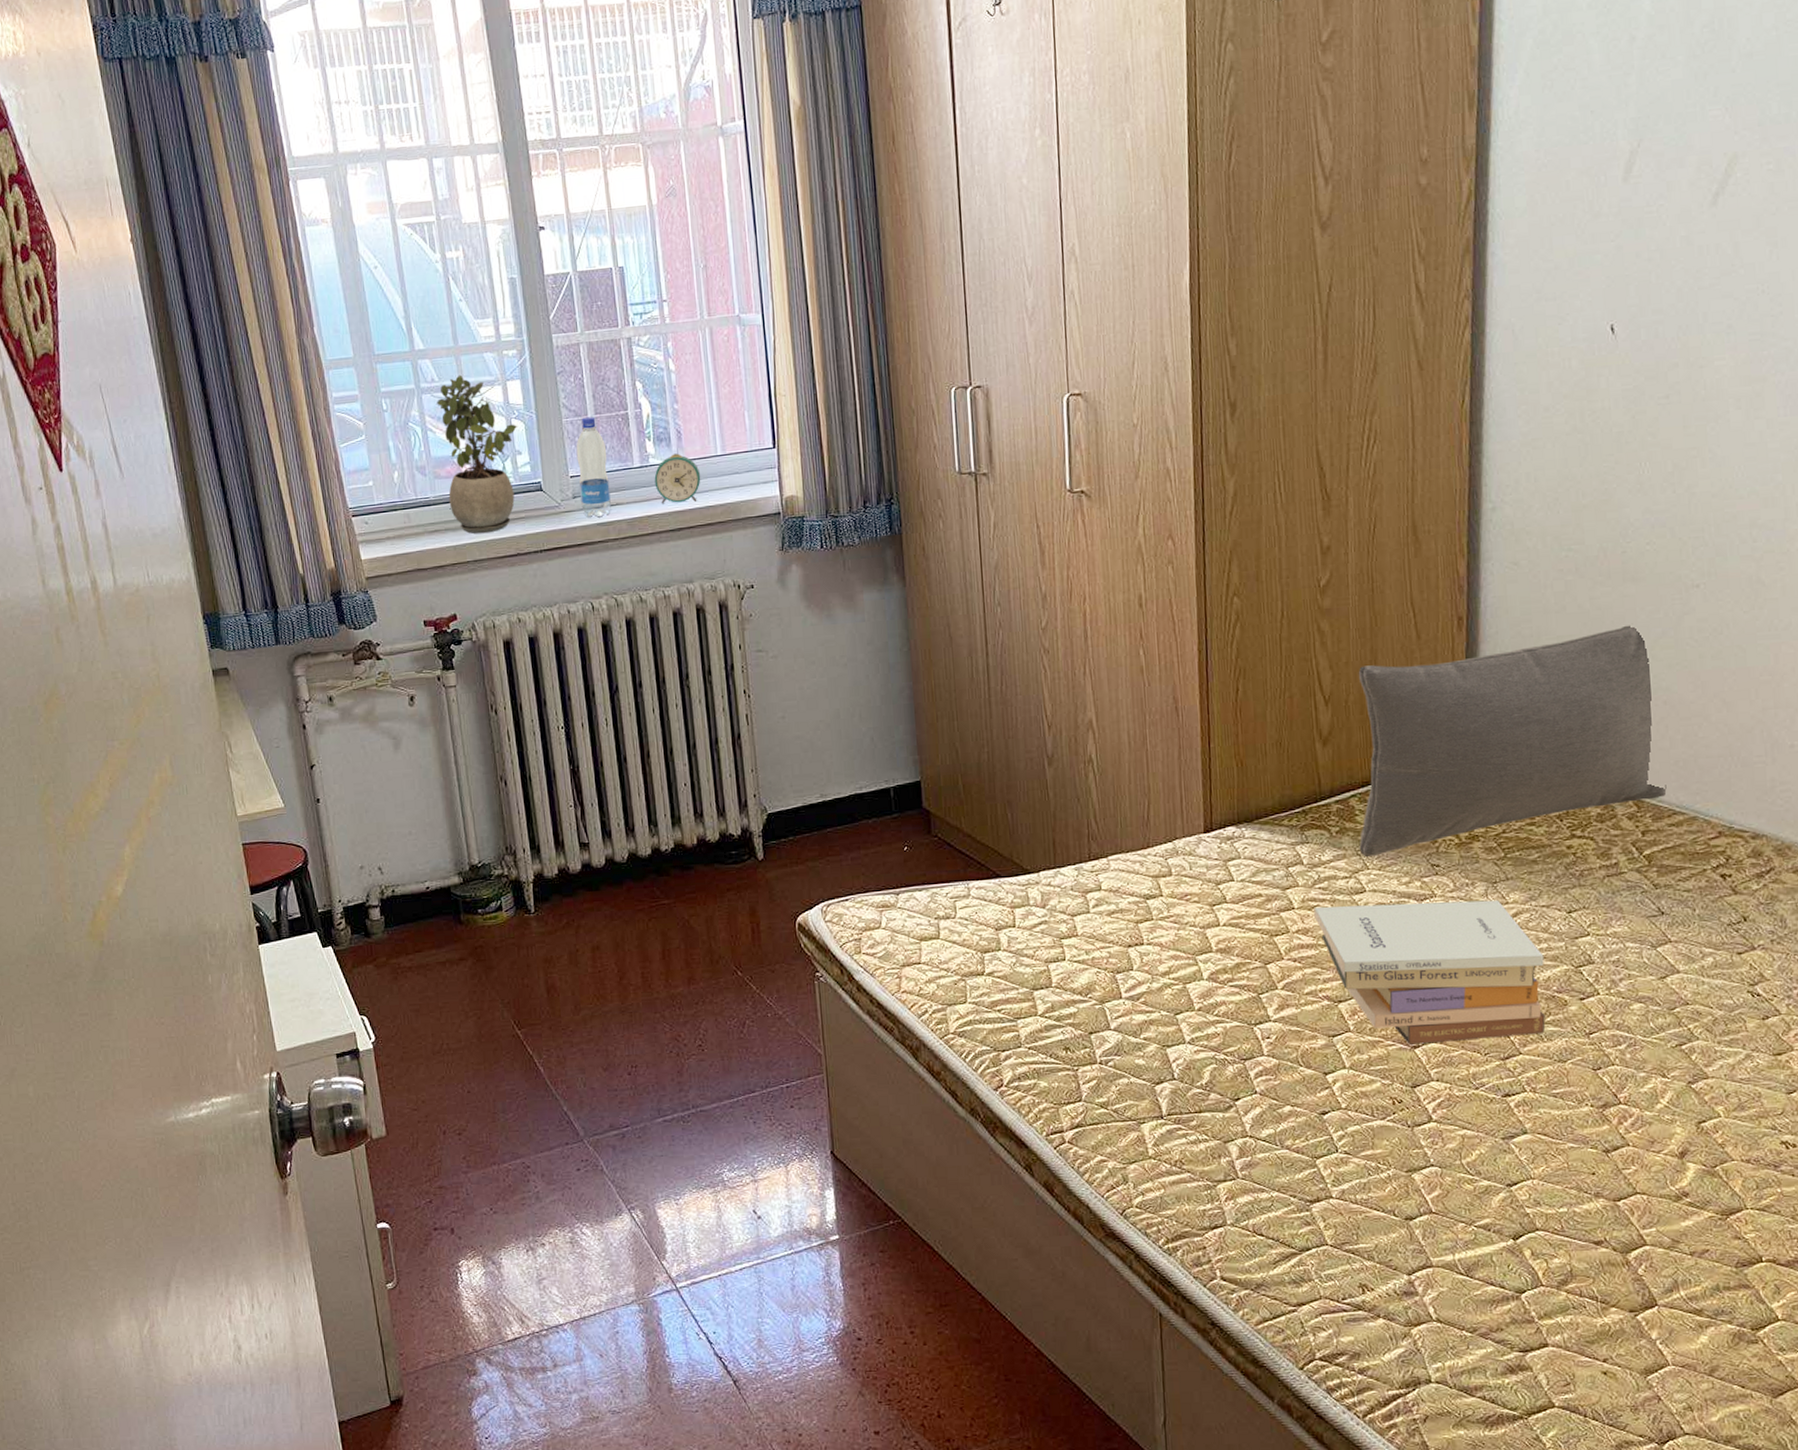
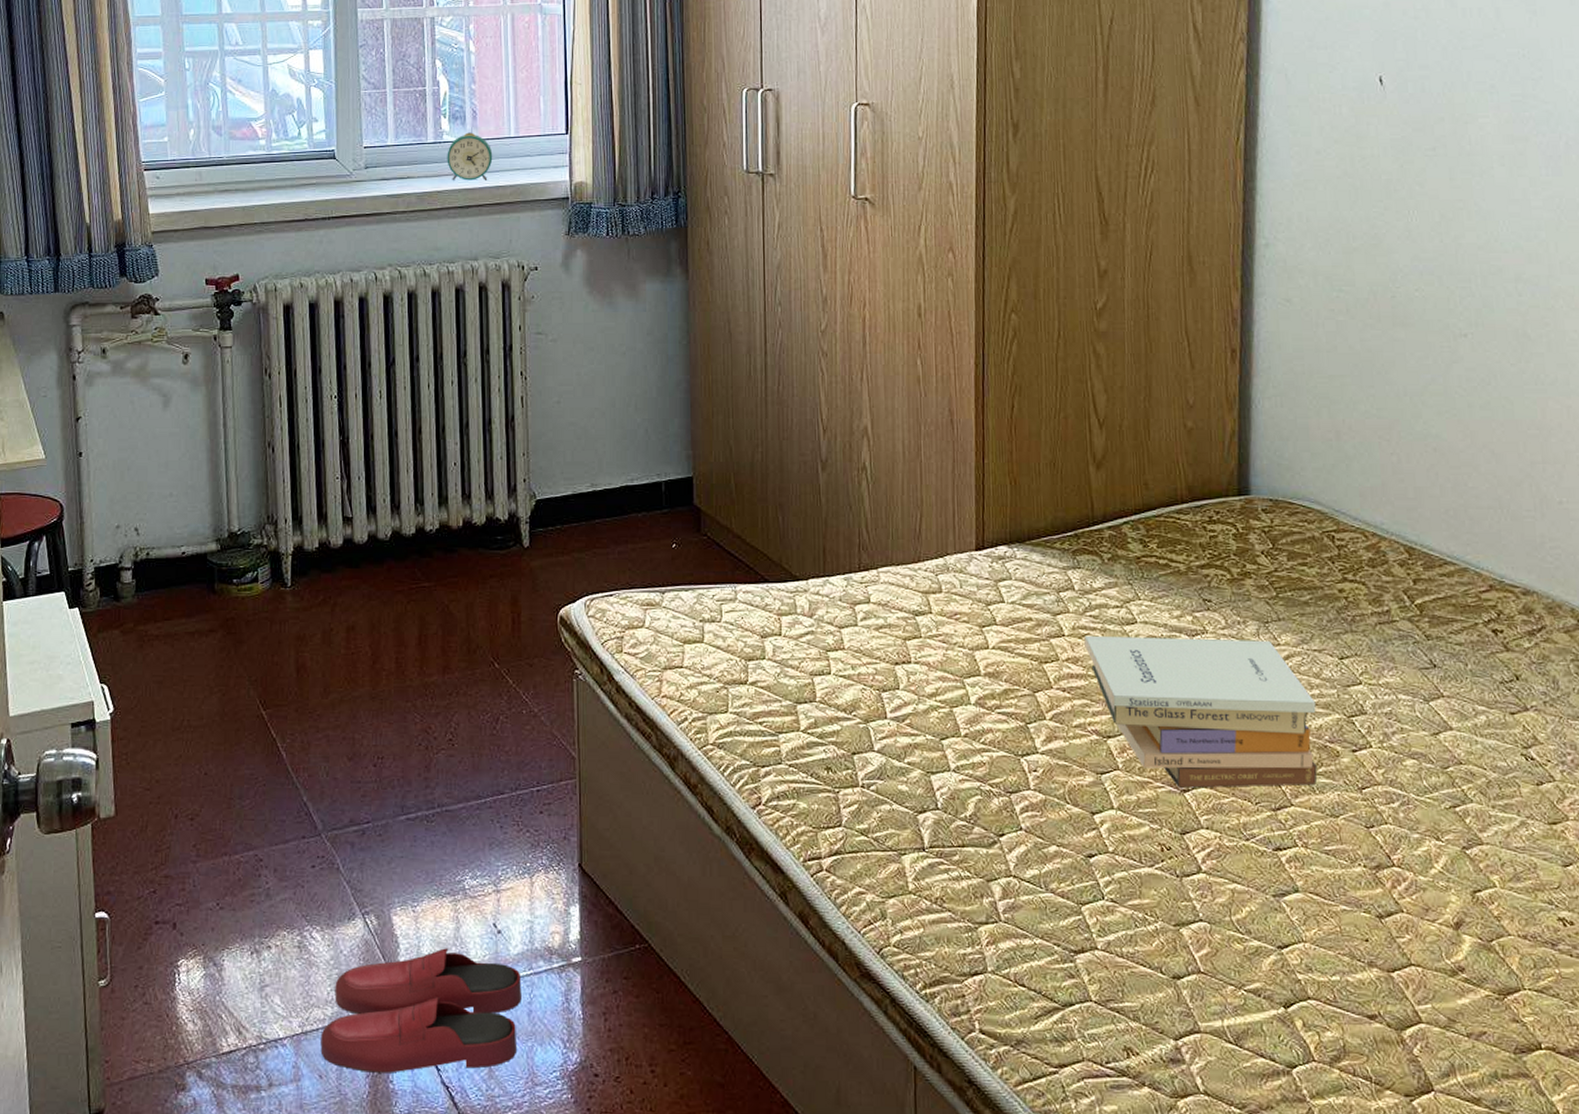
potted plant: present [437,374,518,534] -> none [239,40,317,197]
bottle: present [576,416,611,518] -> none [372,90,402,189]
slippers: none [598,1235,785,1349] -> present [320,948,522,1073]
pillow: present [1358,623,1667,858] -> none [1130,368,1438,588]

